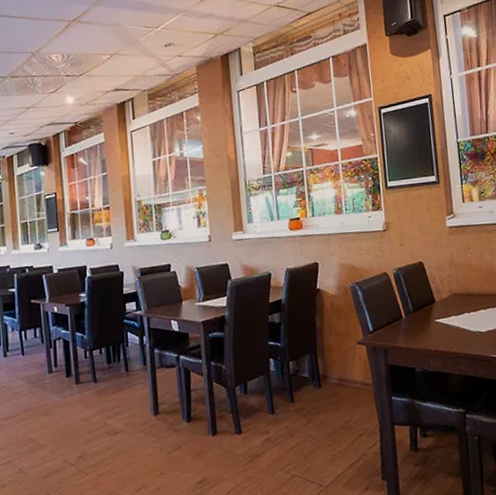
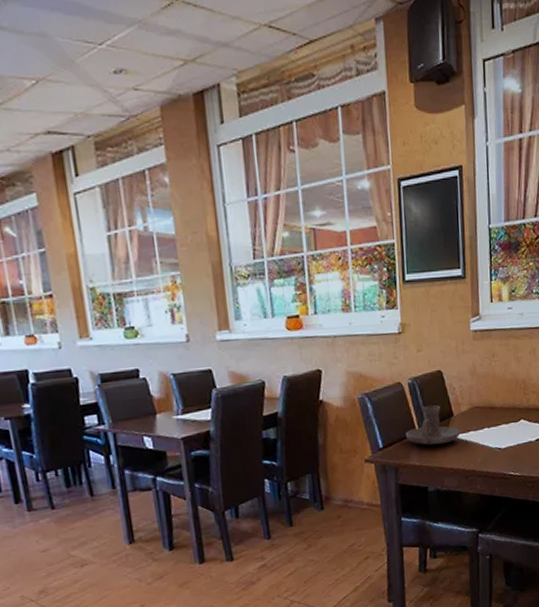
candle holder: none [393,292,443,329] -> present [406,405,461,445]

